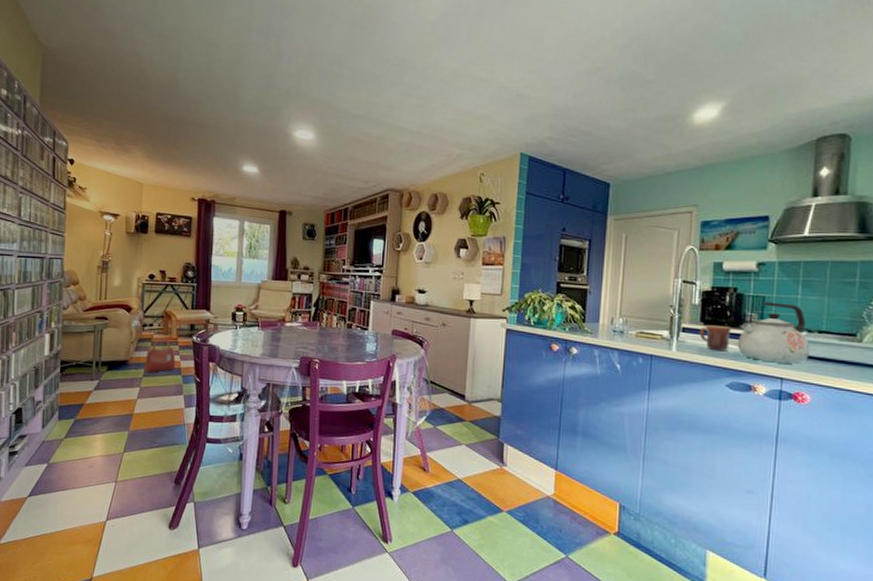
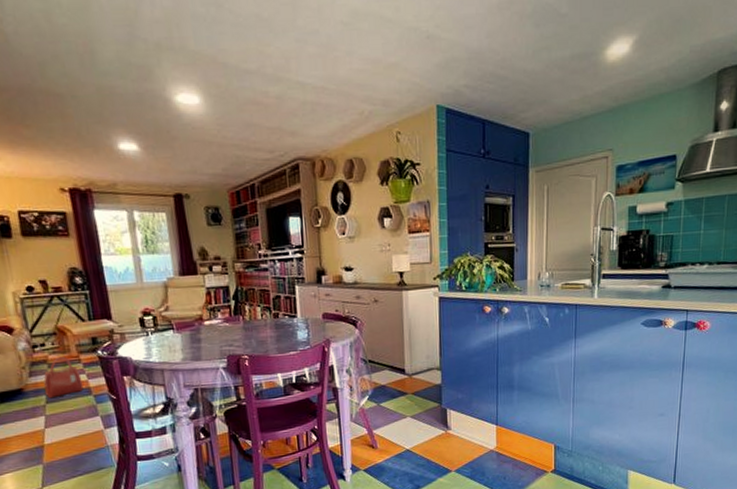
mug: present [699,325,732,352] -> none [617,268,645,293]
kettle: present [737,301,810,364] -> none [650,239,710,297]

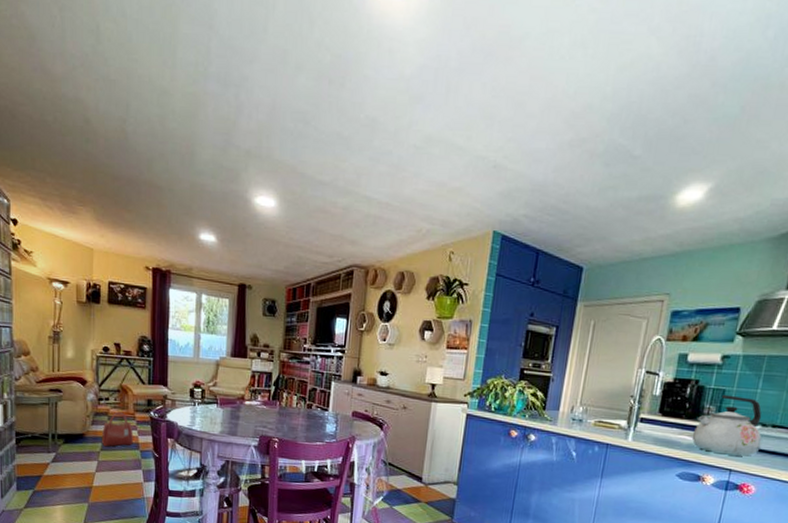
kettle: none [650,239,710,297] -> present [692,394,762,456]

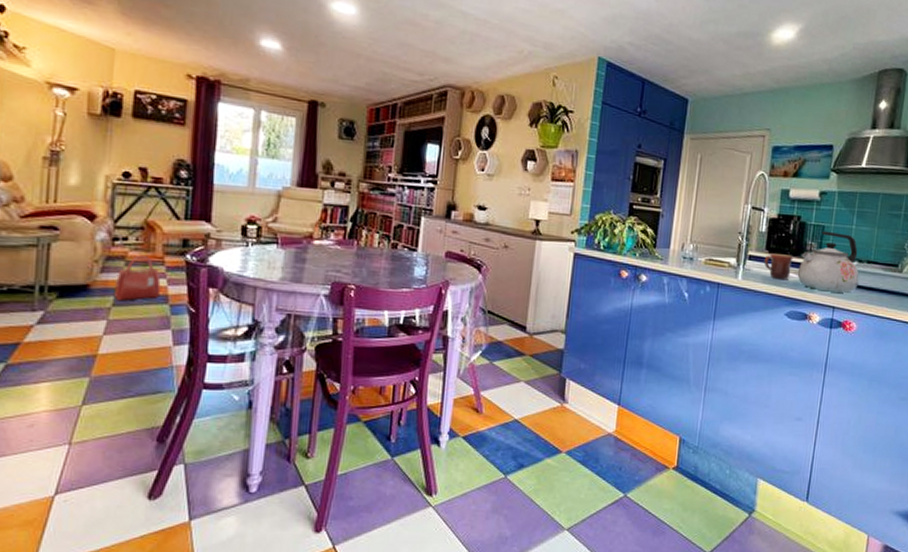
mug: none [656,416,689,443] -> present [764,253,794,280]

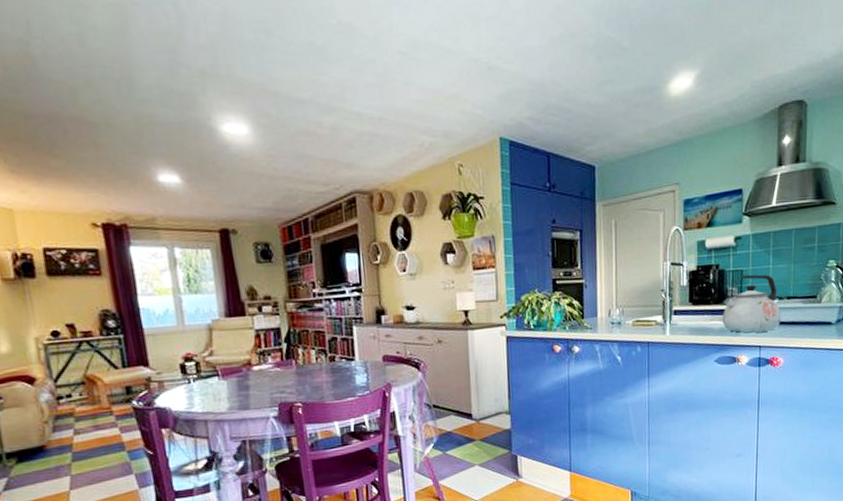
handbag: present [115,254,161,302] -> none [70,408,116,456]
mug: present [764,253,794,280] -> none [689,303,717,329]

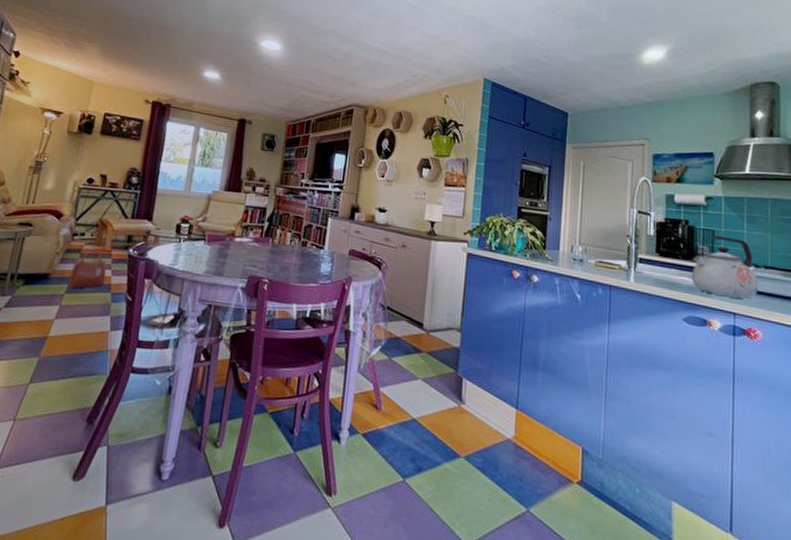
handbag: none [70,408,116,456] -> present [68,248,107,289]

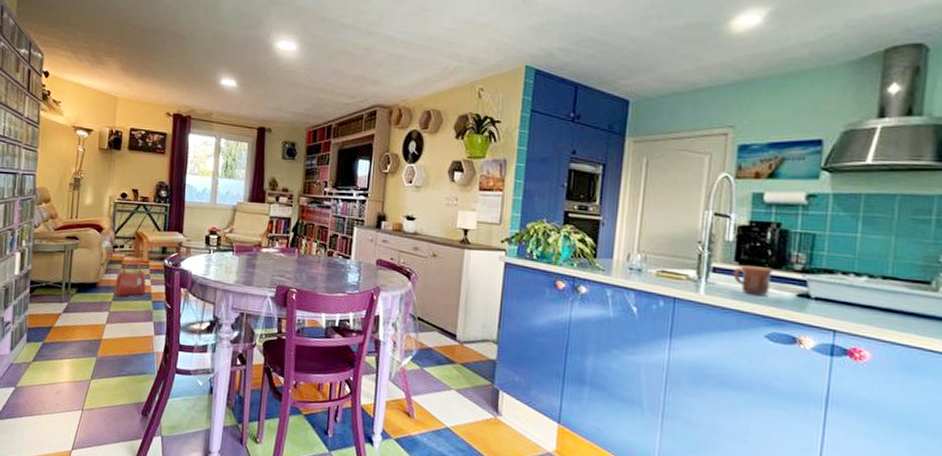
mug: none [655,257,685,284] -> present [733,265,773,297]
kettle: present [691,235,758,299] -> none [779,239,871,314]

